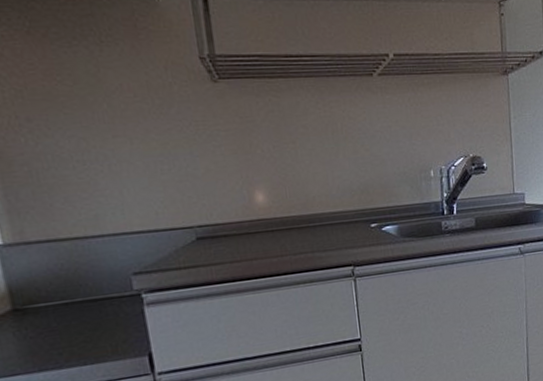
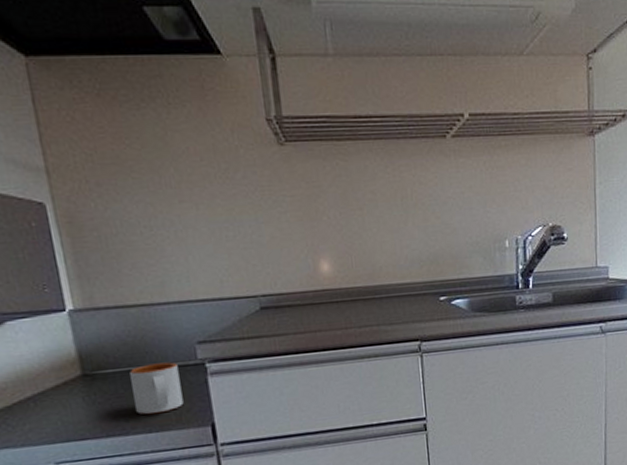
mug: none [63,294,120,348] -> present [130,362,184,415]

